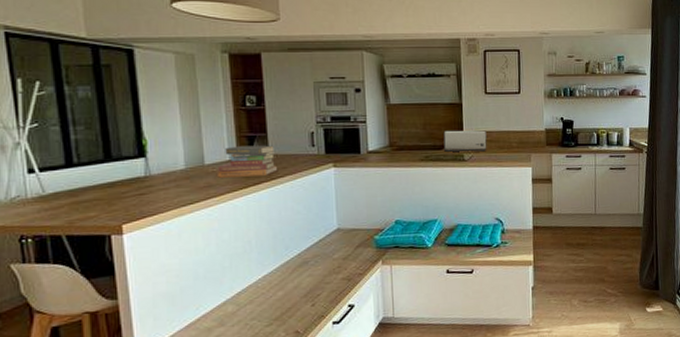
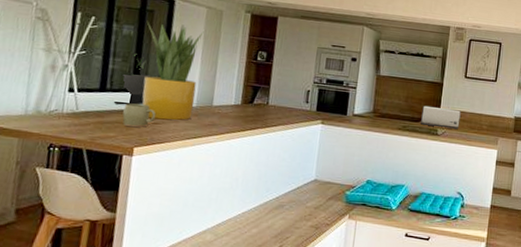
planter: none [85,117,124,180] -> present [113,52,151,106]
mug: none [100,175,141,202] -> present [122,103,157,127]
planter: none [104,77,183,190] -> present [142,20,204,121]
books: present [217,145,278,178] -> none [221,93,274,124]

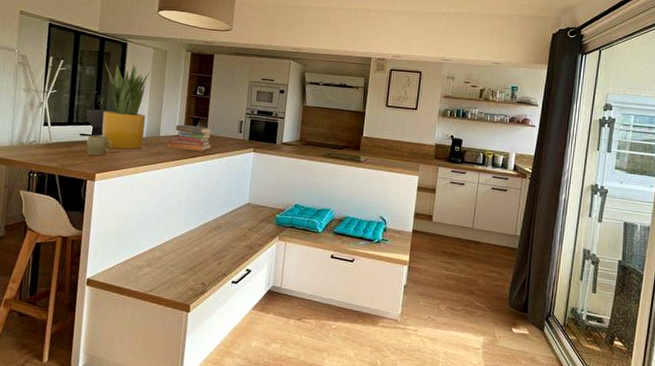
books: none [221,93,274,124] -> present [167,124,212,152]
toaster: present [421,105,462,130] -> none [344,133,384,157]

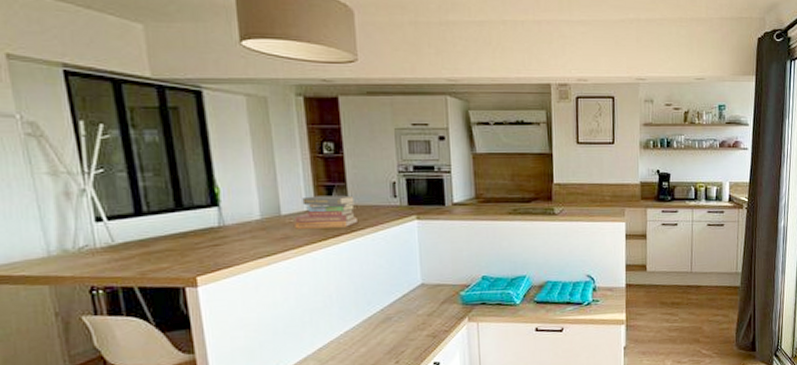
planter: present [79,90,108,137] -> none [156,163,195,229]
mug: present [86,135,114,156] -> none [171,225,215,253]
planter: present [101,61,152,150] -> none [172,120,259,240]

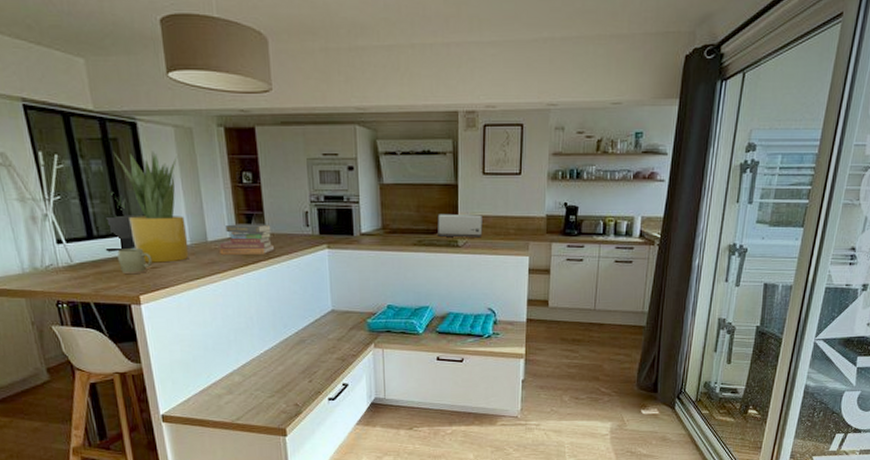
planter: none [156,163,195,229] -> present [103,191,136,252]
mug: none [171,225,215,253] -> present [117,248,153,273]
planter: none [172,120,259,240] -> present [113,151,189,263]
toaster: none [533,182,580,206] -> present [437,213,484,239]

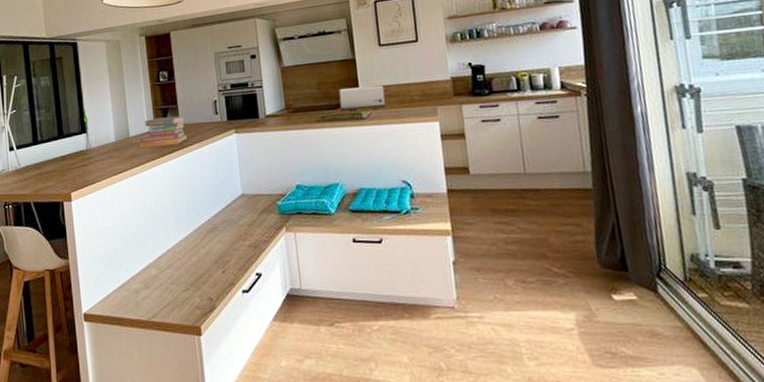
planter: present [103,191,136,252] -> none [46,101,71,154]
planter: present [113,151,189,263] -> none [58,63,114,162]
mug: present [117,248,153,273] -> none [55,149,84,173]

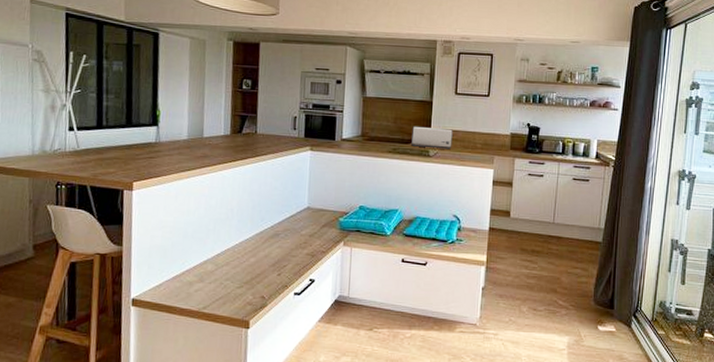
books: present [139,115,188,148] -> none [213,123,263,153]

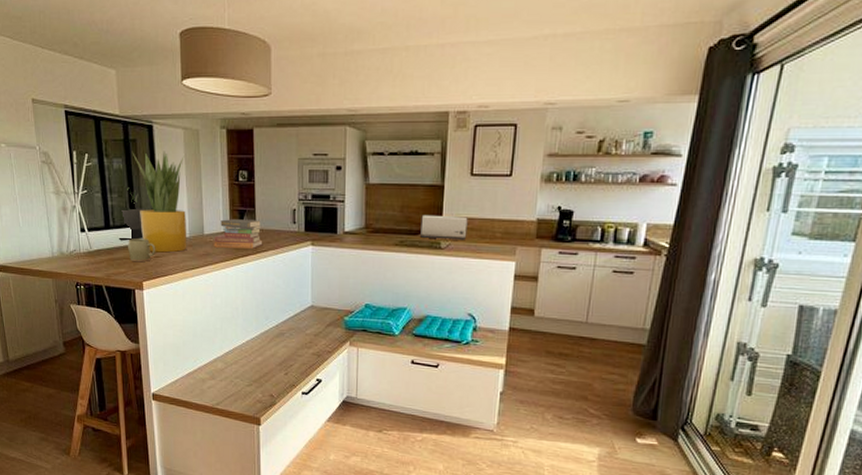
planter: none [110,88,142,141] -> present [118,186,145,241]
mug: none [120,139,151,162] -> present [128,238,156,261]
planter: none [134,55,189,154] -> present [132,151,187,253]
books: none [213,123,263,153] -> present [214,219,263,250]

